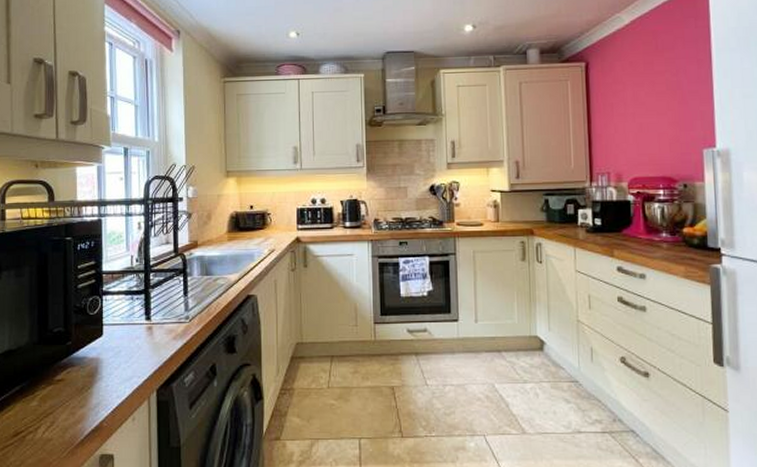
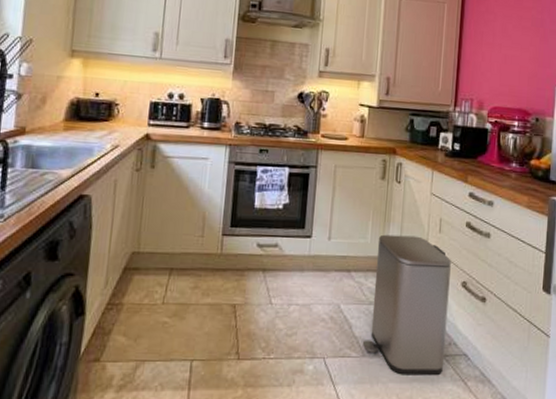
pedal bin: none [521,314,611,452] -> present [362,234,451,376]

